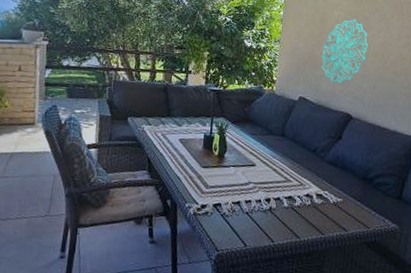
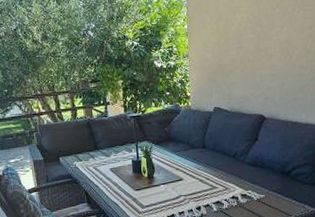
wall decoration: present [321,18,369,84] -> none [229,18,274,88]

